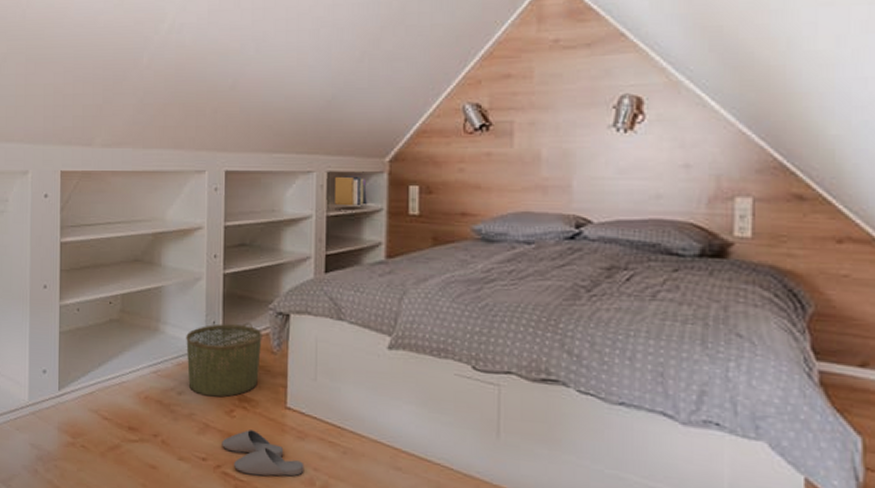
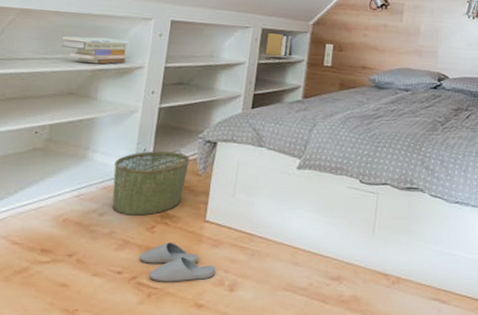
books: none [122,196,187,227] -> present [62,36,131,65]

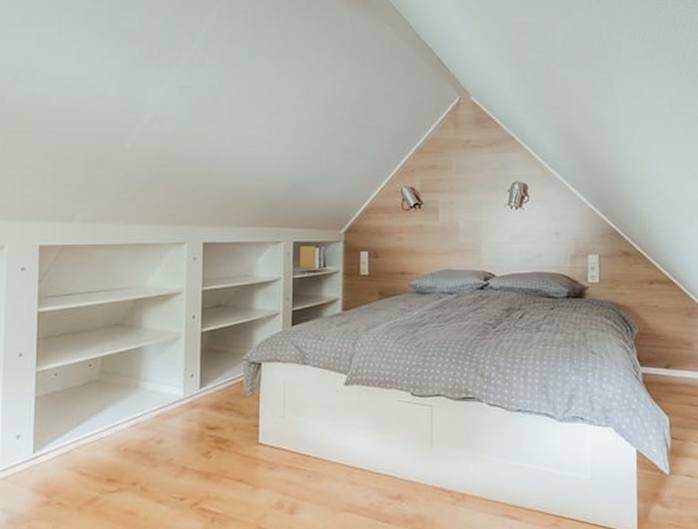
books: present [62,36,131,65] -> none [103,266,167,294]
basket: present [111,149,190,216] -> none [165,373,237,442]
slippers: present [139,242,216,282] -> none [199,467,274,507]

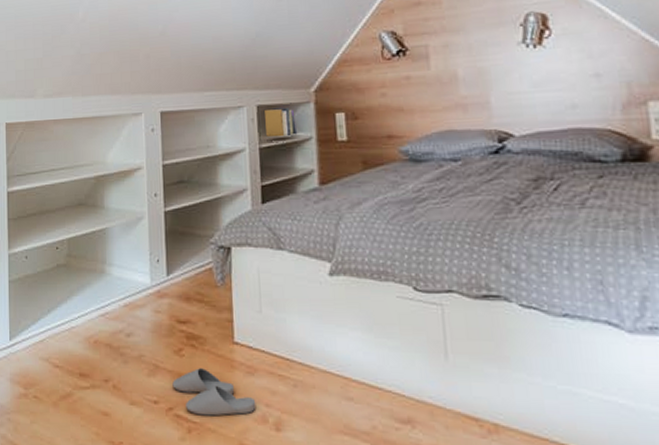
slippers: none [199,467,274,507] -> present [172,368,256,417]

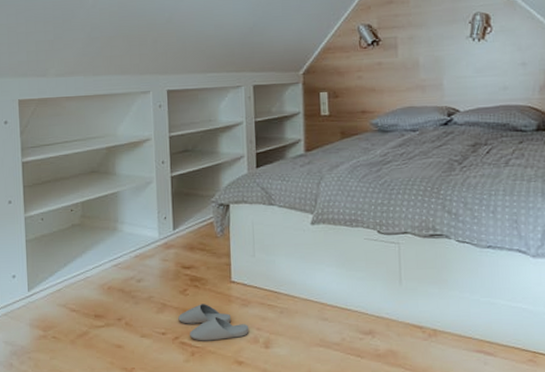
books: present [265,107,298,137] -> none [260,87,288,113]

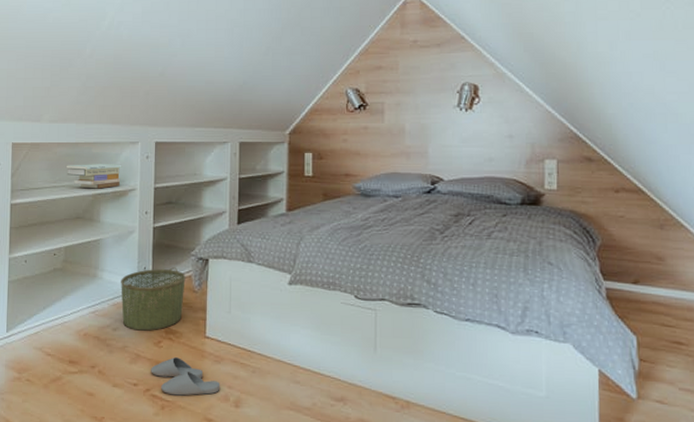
books: none [77,115,135,142] -> present [67,164,122,189]
basket: none [141,215,208,280] -> present [121,267,186,331]

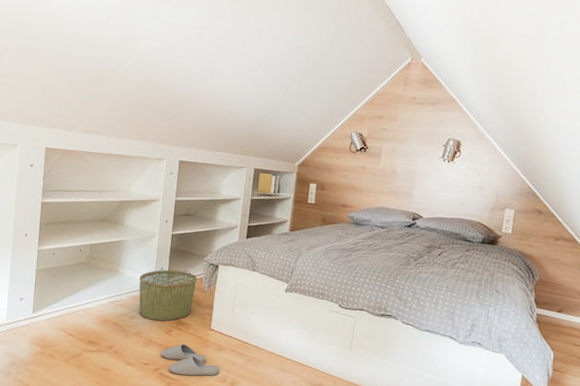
books: present [67,164,122,189] -> none [96,172,148,197]
books: none [246,145,272,170] -> present [258,172,281,194]

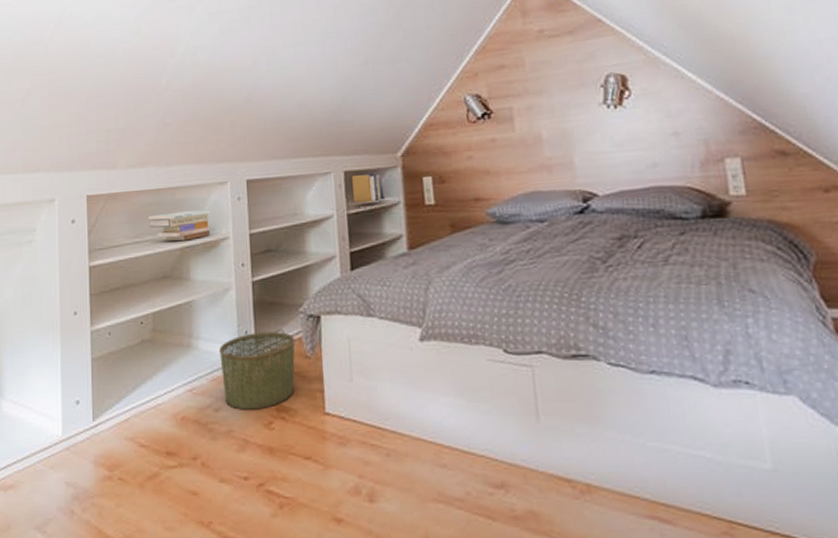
books: none [96,172,148,197] -> present [148,209,211,242]
slippers: present [161,344,220,376] -> none [263,441,349,490]

